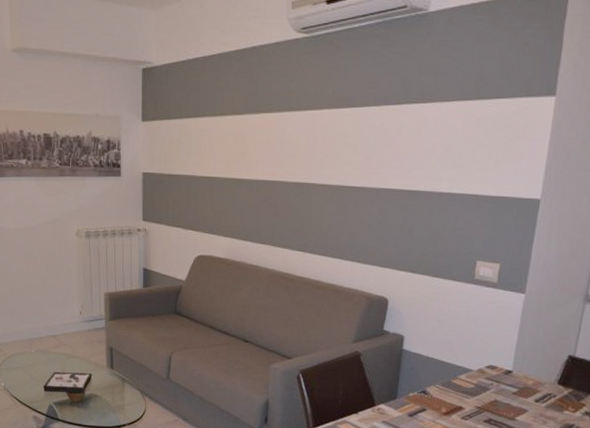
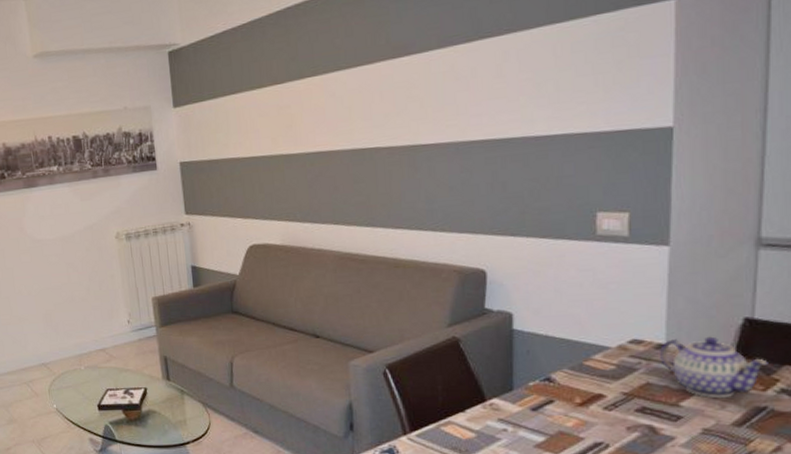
teapot: none [507,367,580,416] -> present [660,336,768,399]

